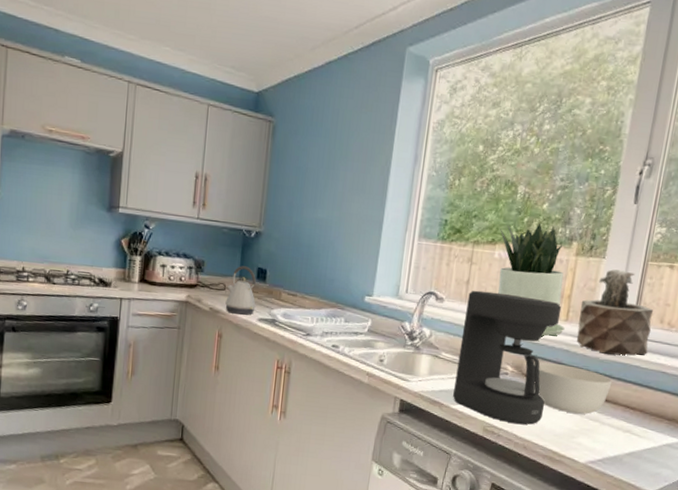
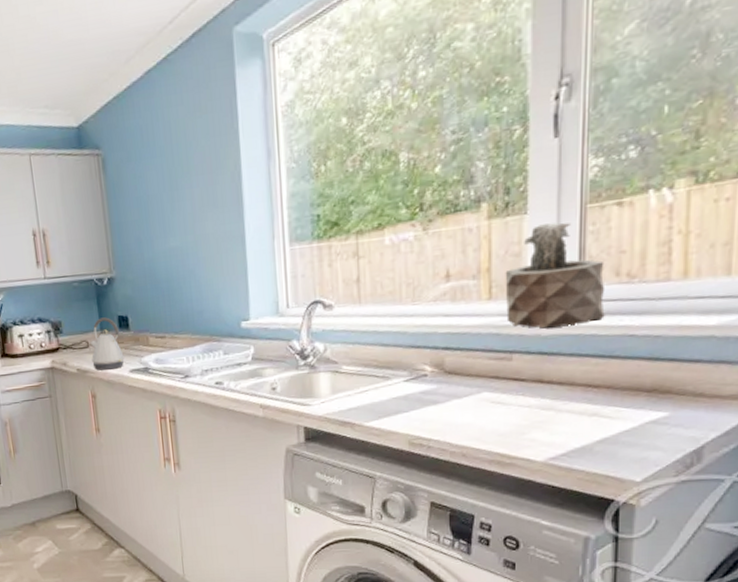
coffee maker: present [453,290,562,425] -> none [362,279,481,431]
planter: present [497,224,565,337] -> none [384,191,489,323]
bowl: present [533,362,613,414] -> none [457,351,563,406]

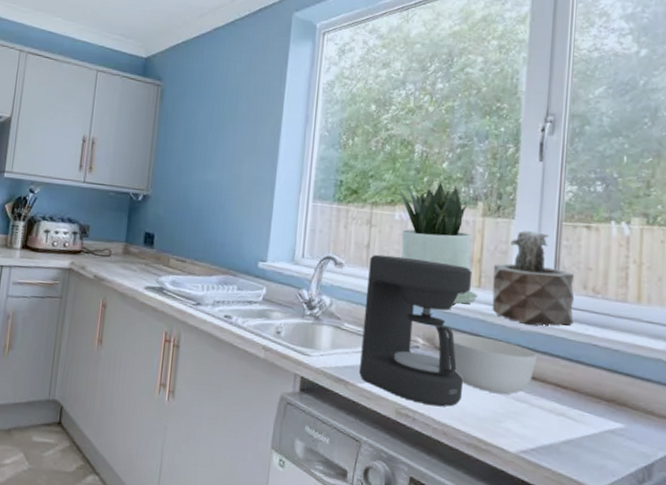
kettle: present [90,317,125,371] -> none [110,230,143,284]
coffee maker: none [362,279,481,431] -> present [359,254,473,407]
planter: none [384,191,489,323] -> present [398,183,478,305]
bowl: none [457,351,563,406] -> present [447,334,538,394]

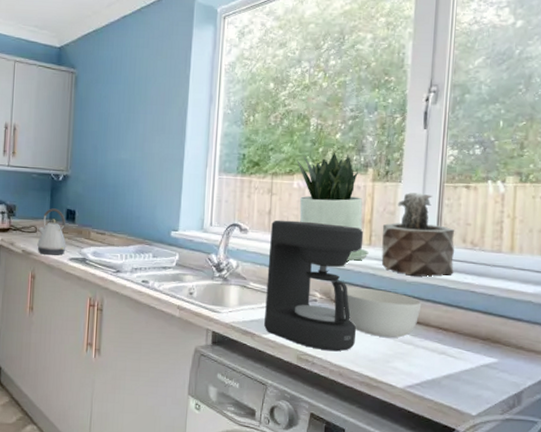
kettle: none [110,230,143,284] -> present [37,208,67,256]

